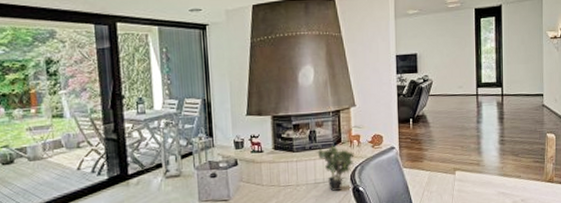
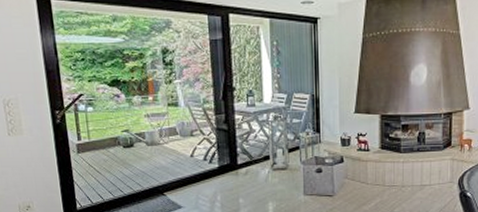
potted plant: present [316,146,355,191] -> none [424,149,464,194]

